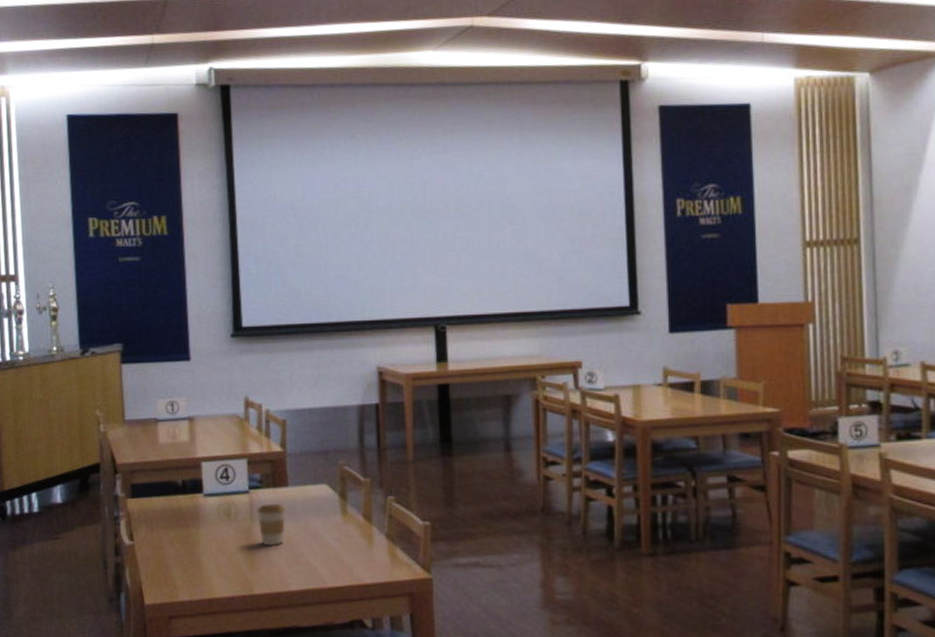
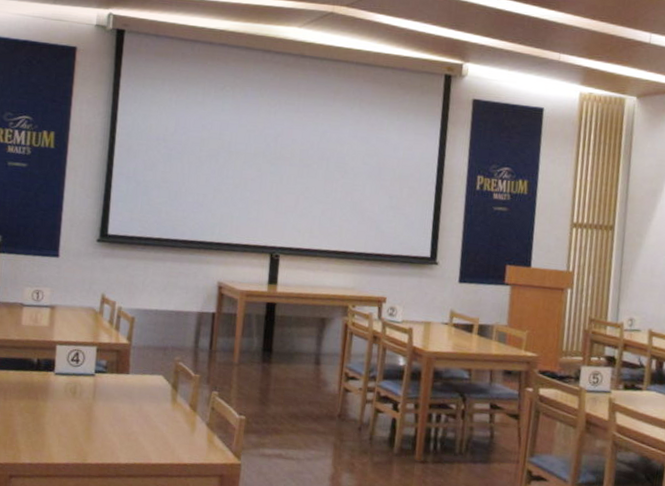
coffee cup: present [257,503,286,545] -> none [99,387,125,423]

